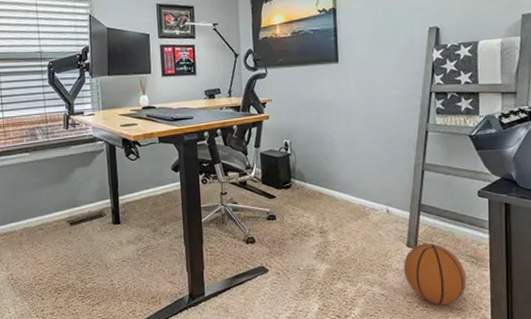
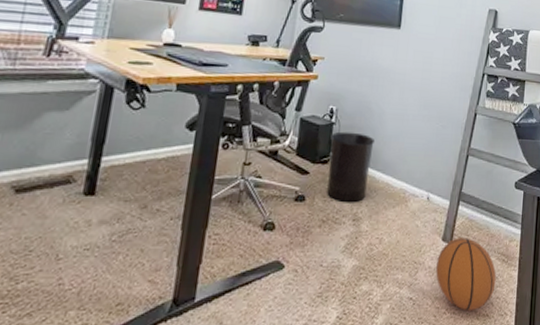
waste bin: none [289,160,330,219] -> present [327,131,376,203]

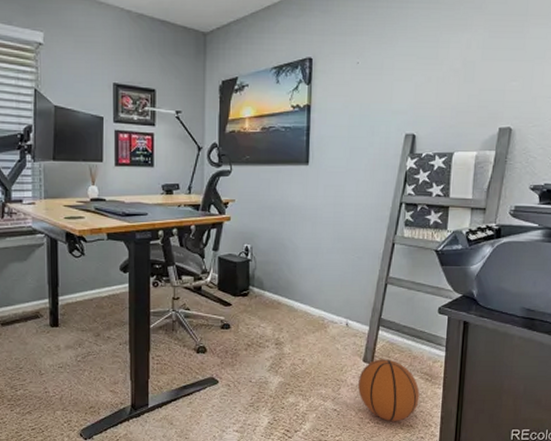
waste bin: present [327,131,376,203] -> none [248,267,291,330]

